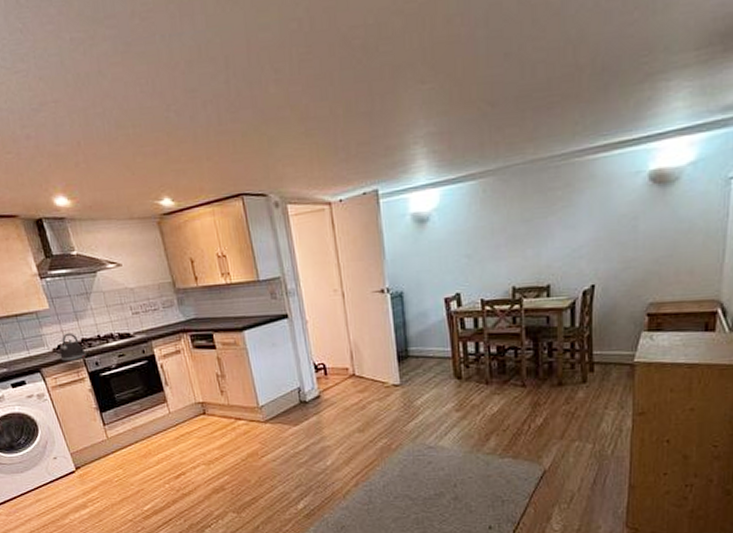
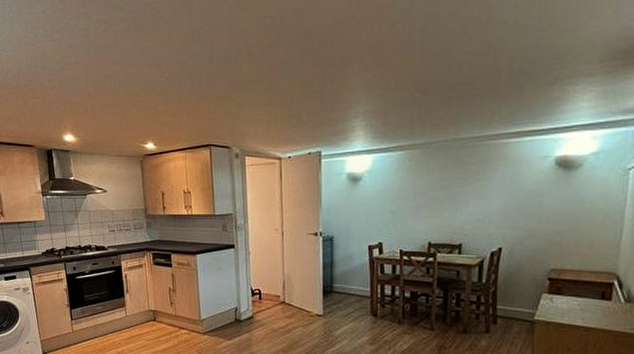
kettle: present [59,332,86,362] -> none [47,241,67,265]

